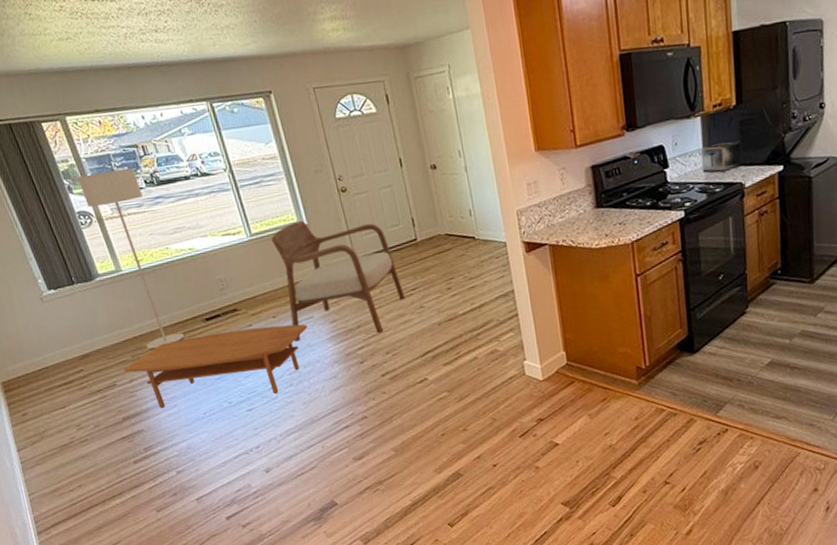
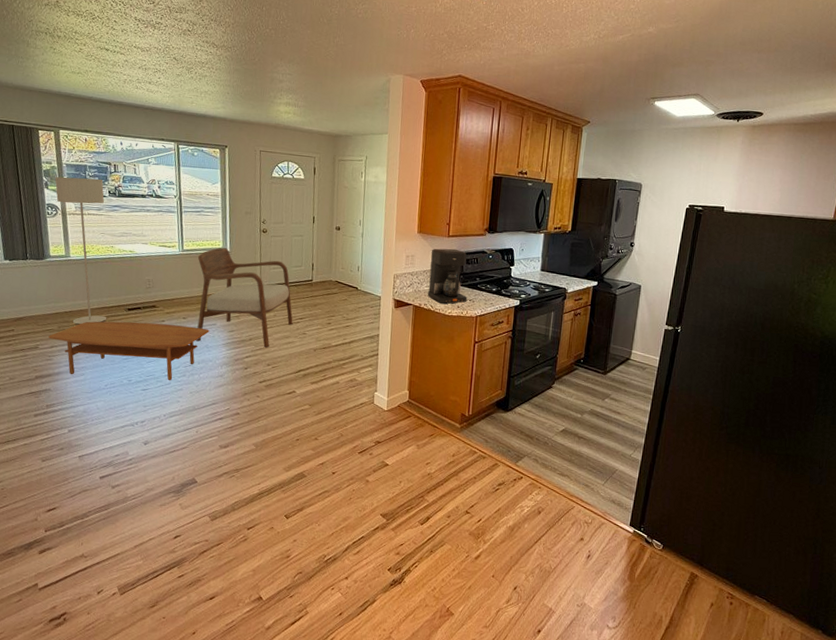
coffee maker: none [557,161,616,235] -> present [427,248,467,304]
toaster: present [700,141,742,174] -> none [538,255,570,278]

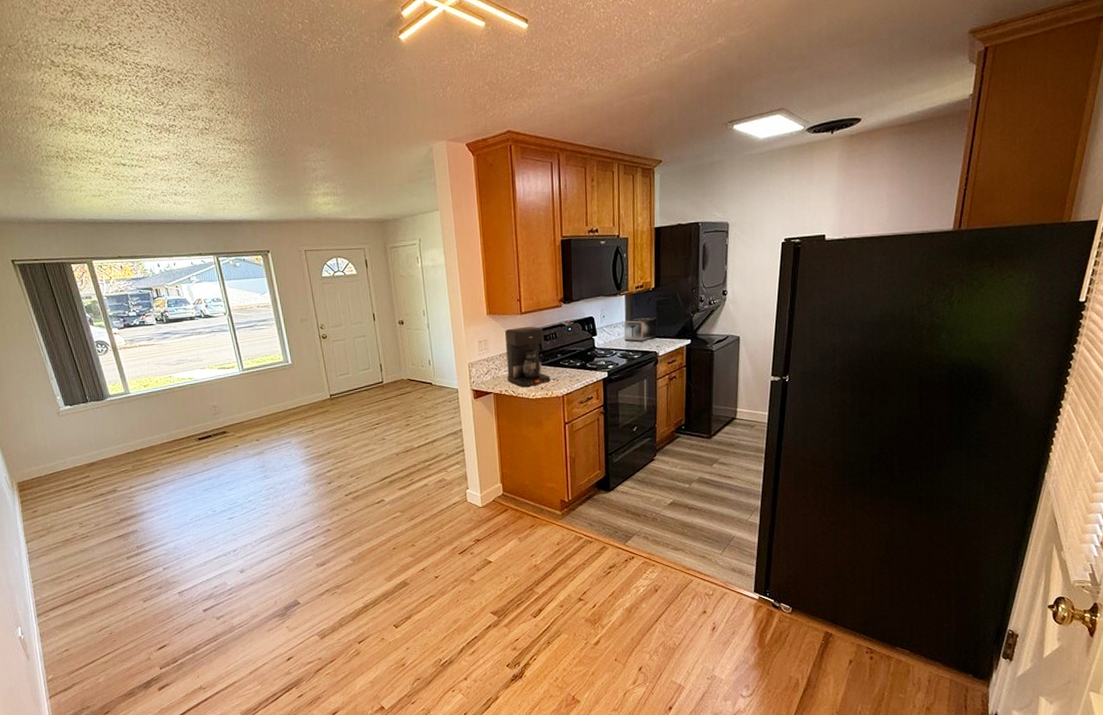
coffee table: present [48,321,209,381] -> none [125,447,285,513]
floor lamp: present [55,176,107,325] -> none [98,306,180,462]
armchair: present [196,247,293,348] -> none [259,361,370,462]
toaster: none [538,255,570,278] -> present [623,317,657,343]

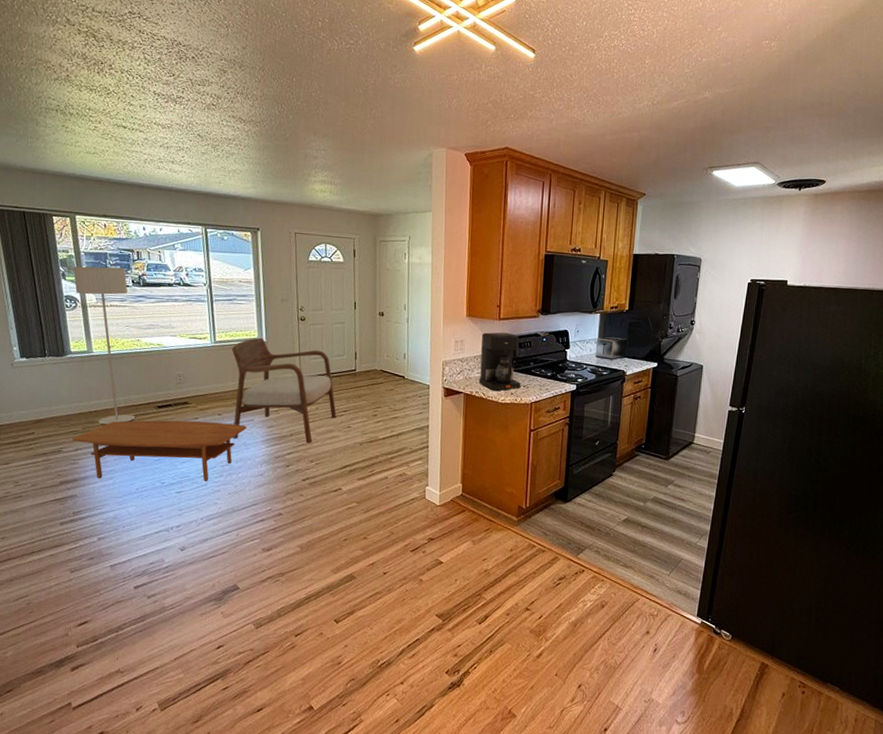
floor lamp: none [98,306,180,462] -> present [72,266,136,425]
coffee table: none [125,447,285,513] -> present [72,420,247,482]
armchair: none [259,361,370,462] -> present [231,338,337,443]

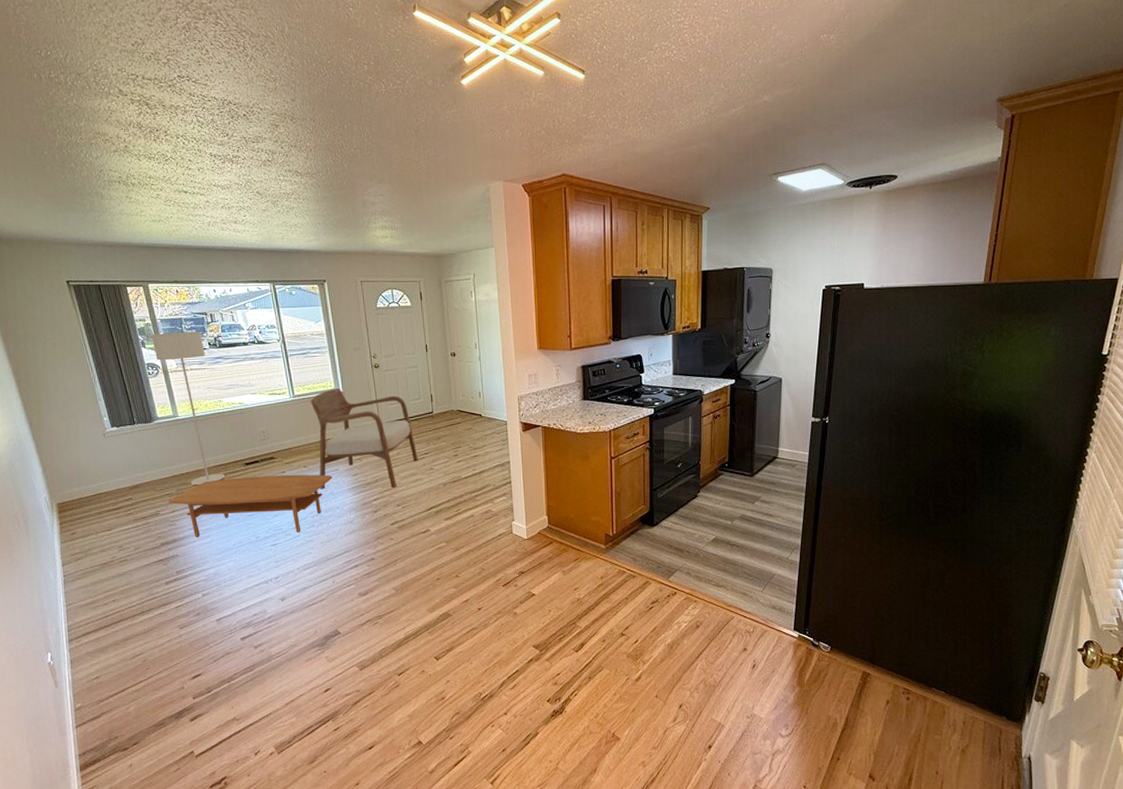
coffee maker: present [478,332,521,391] -> none [554,362,598,421]
toaster: present [595,336,628,360] -> none [670,356,703,381]

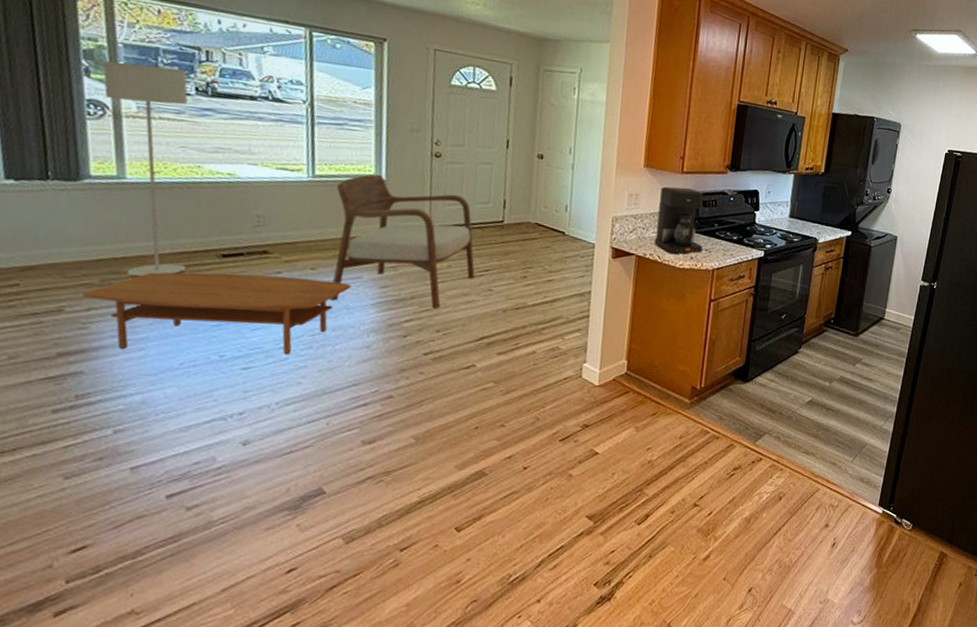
coffee maker: none [554,362,598,421] -> present [654,186,704,254]

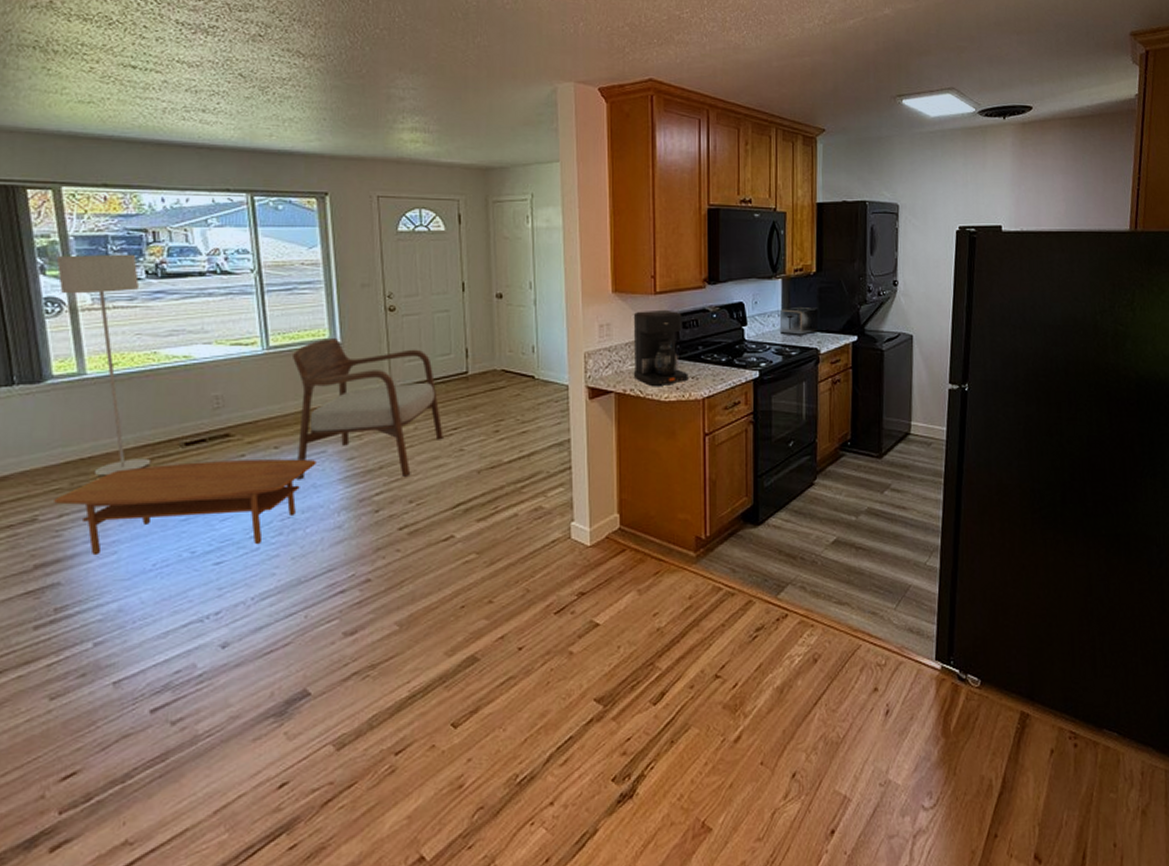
toaster: none [786,199,822,226] -> present [779,306,819,336]

